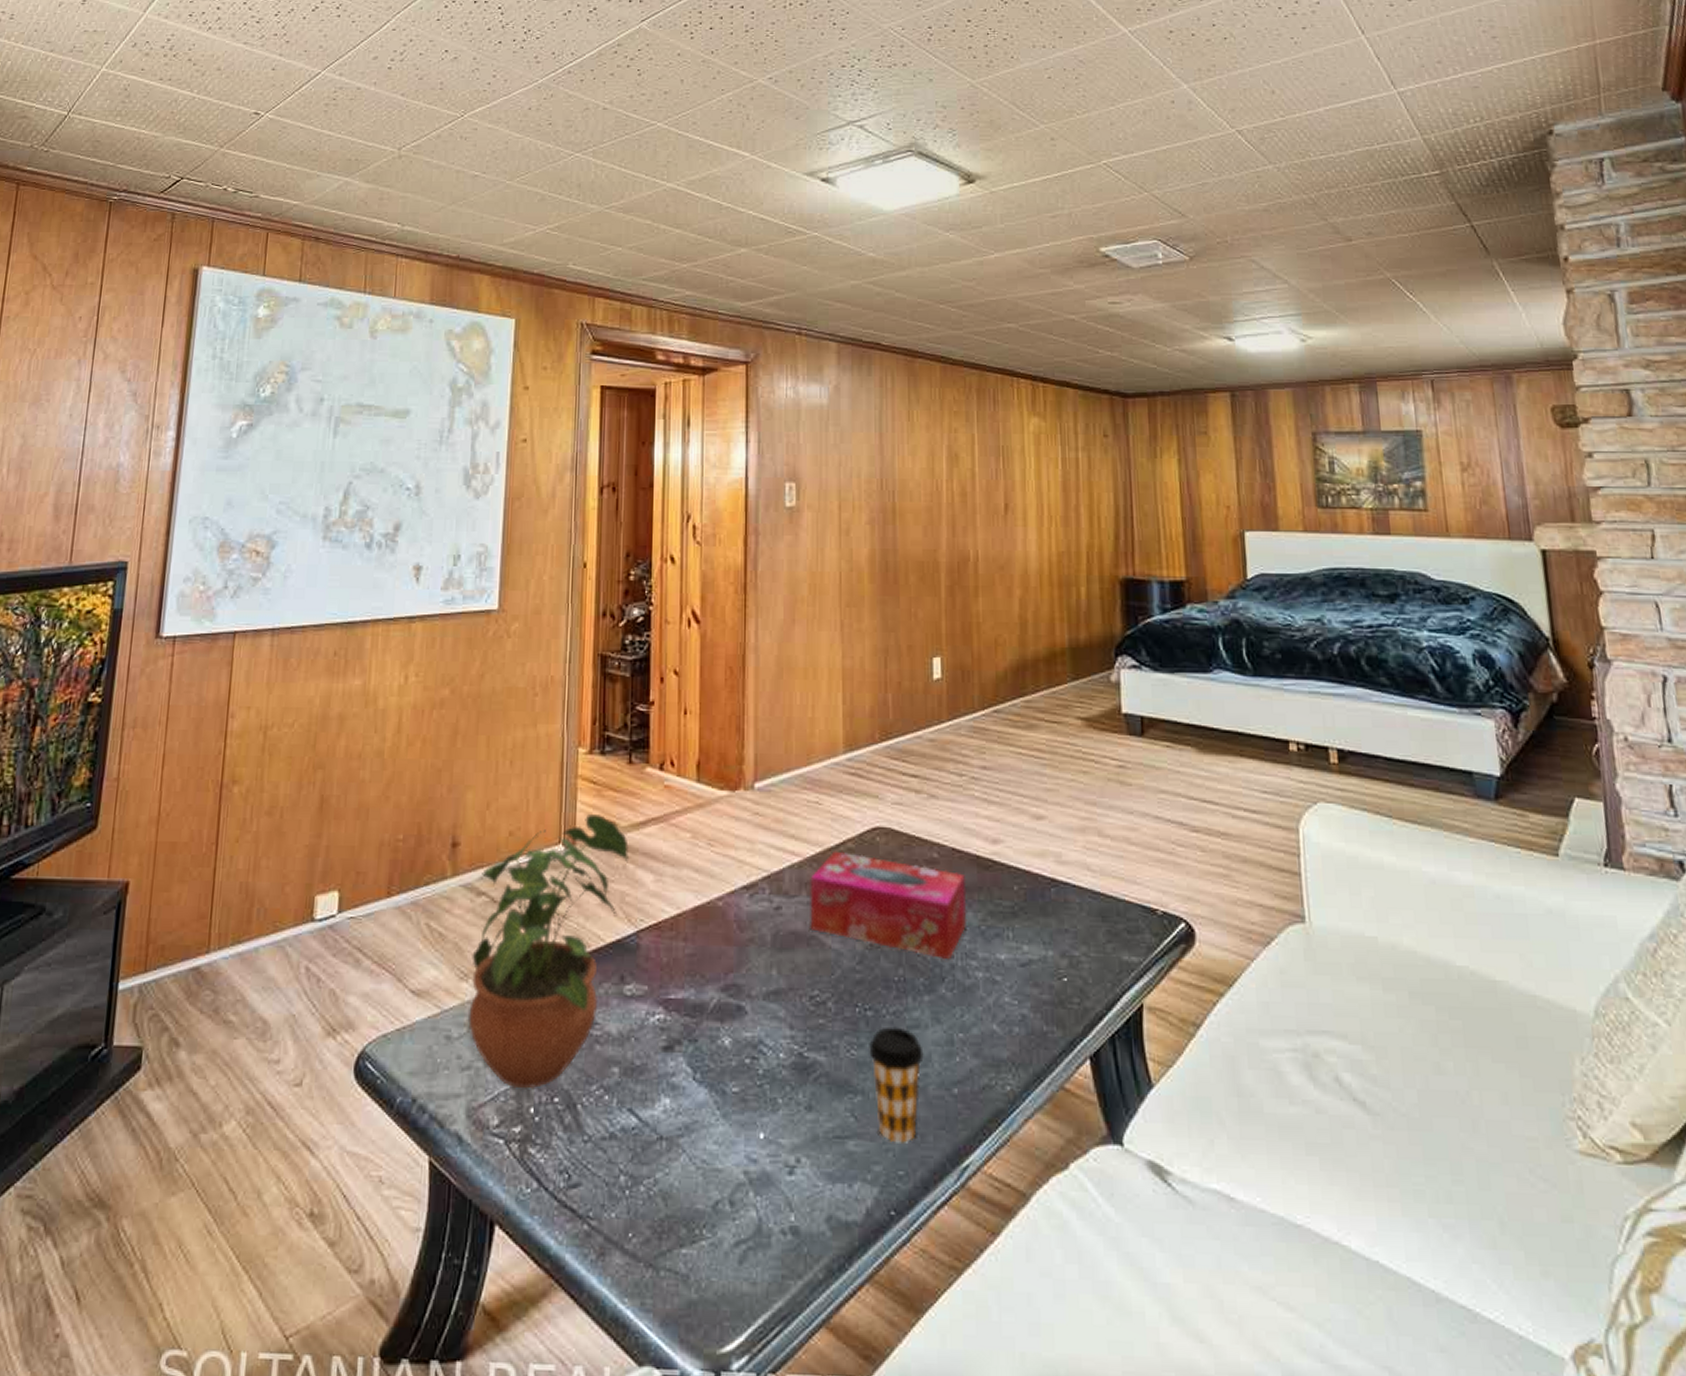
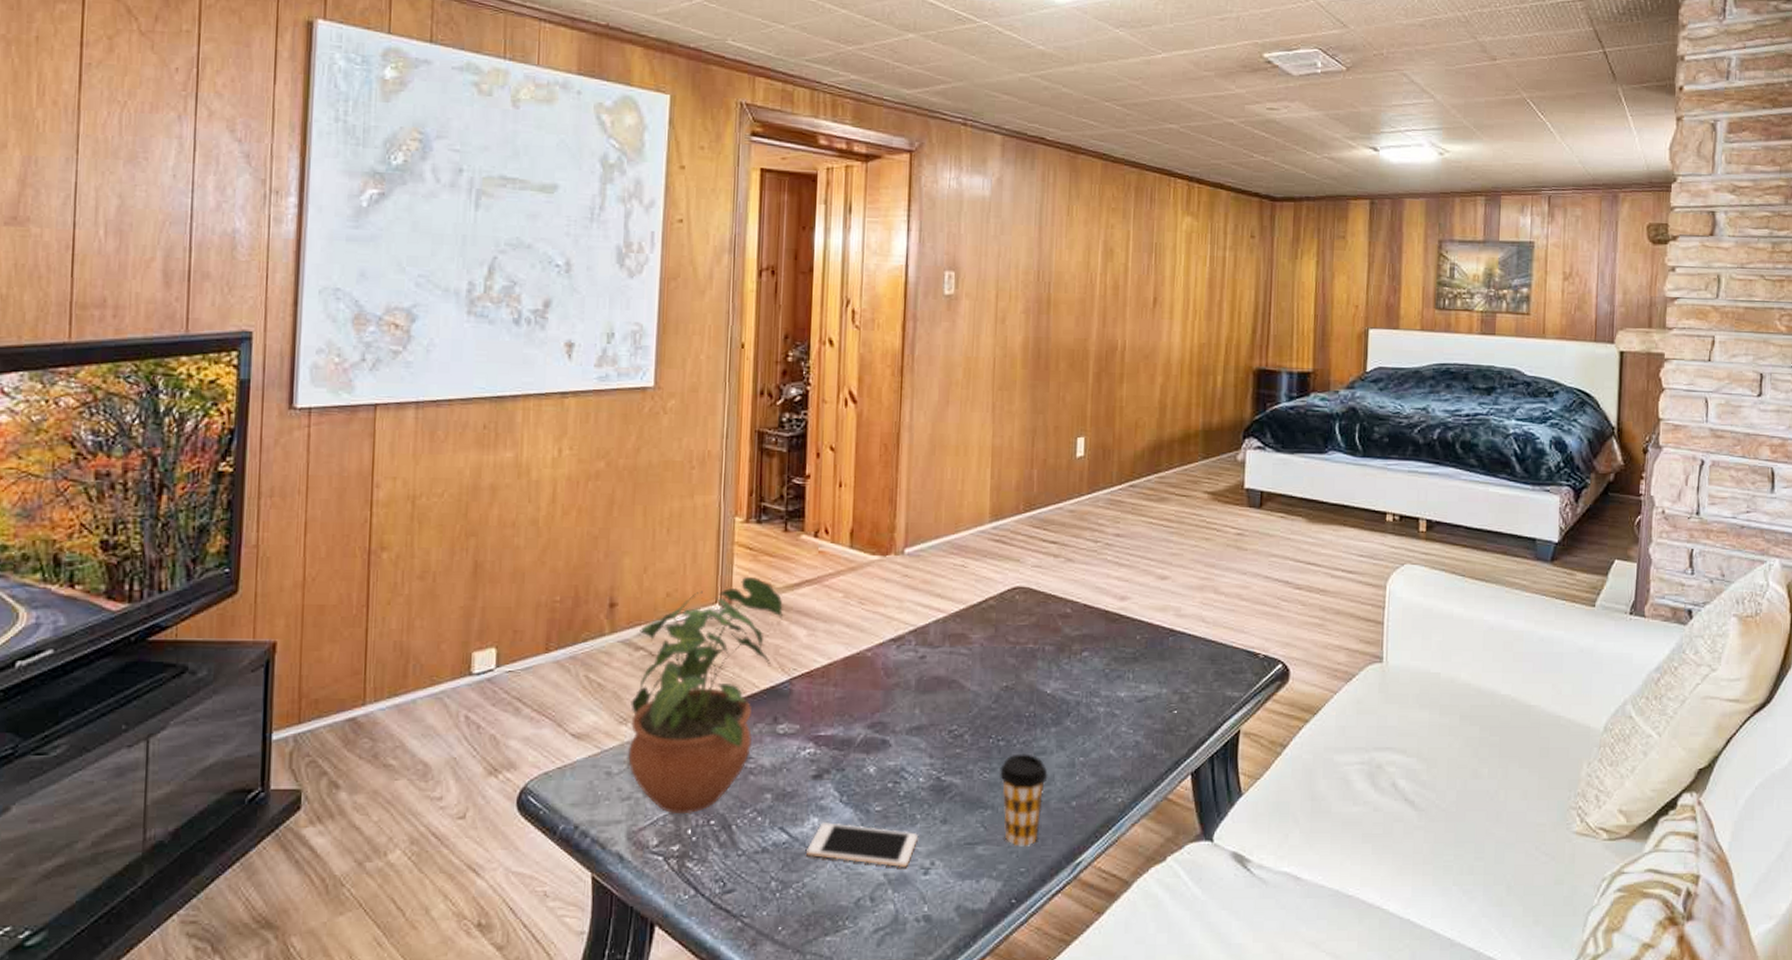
cell phone: none [657,1104,782,1165] -> present [805,822,919,868]
tissue box: present [810,851,967,960] -> none [951,607,1095,698]

